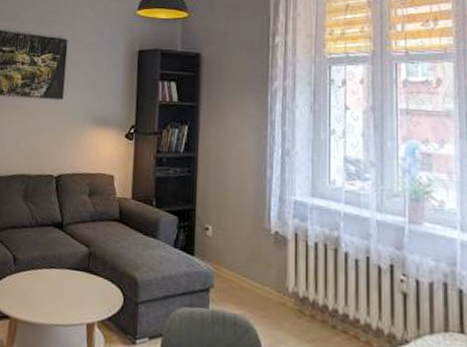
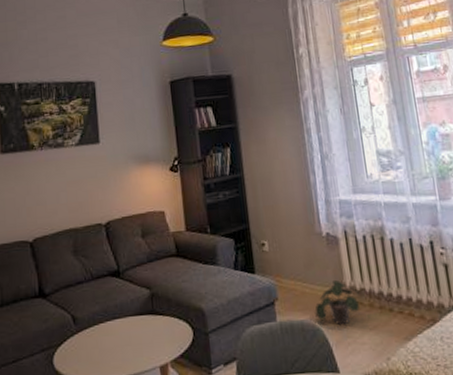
potted plant: none [250,282,302,330] -> present [314,280,360,326]

